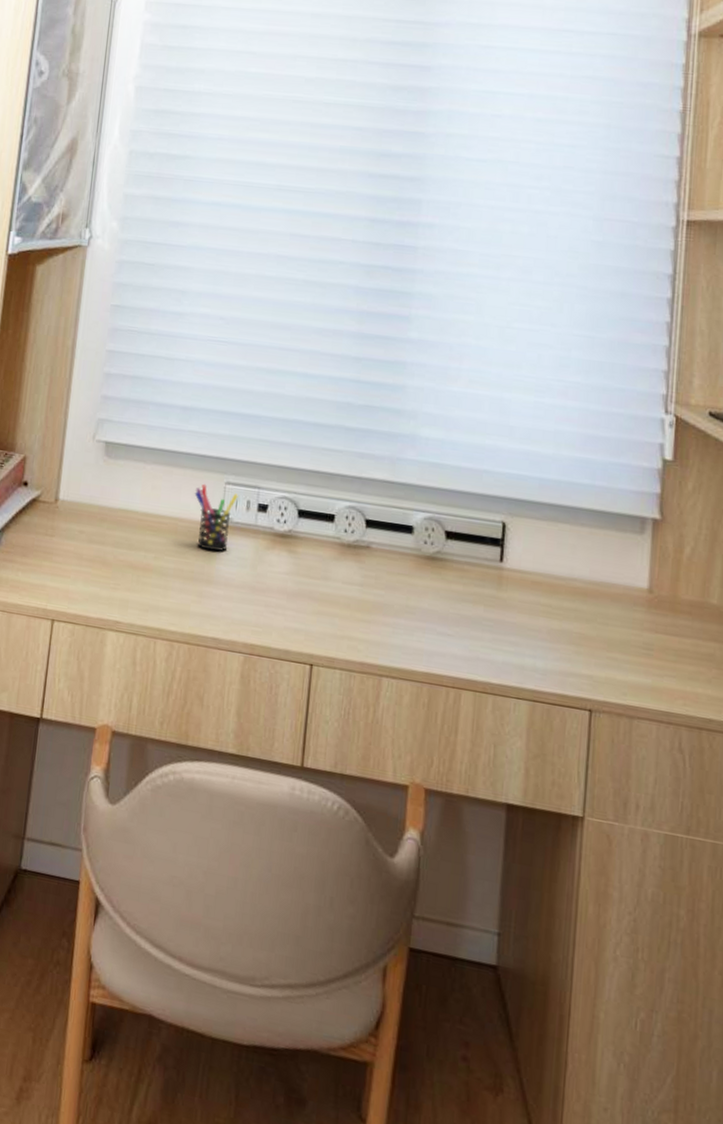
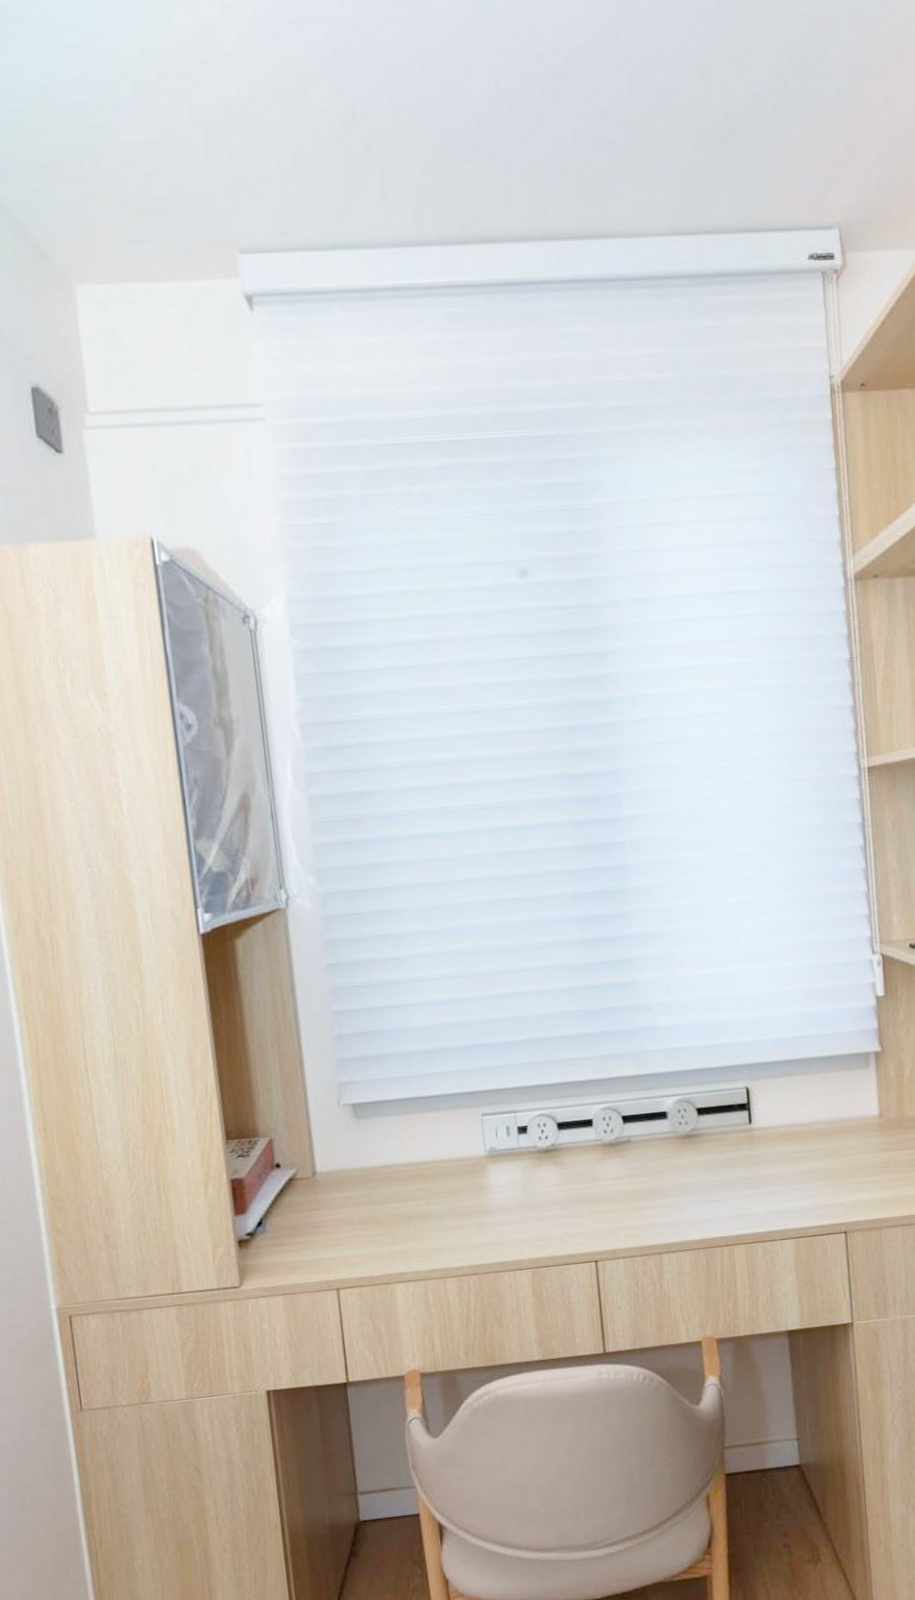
pen holder: present [194,483,238,552] -> none [453,1121,497,1183]

